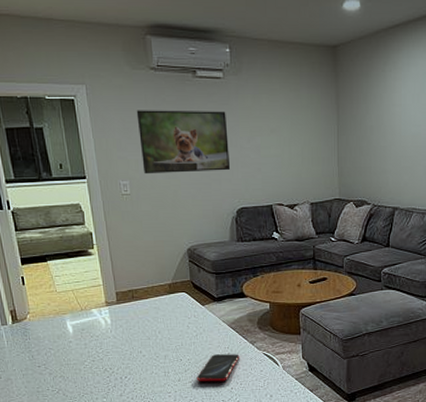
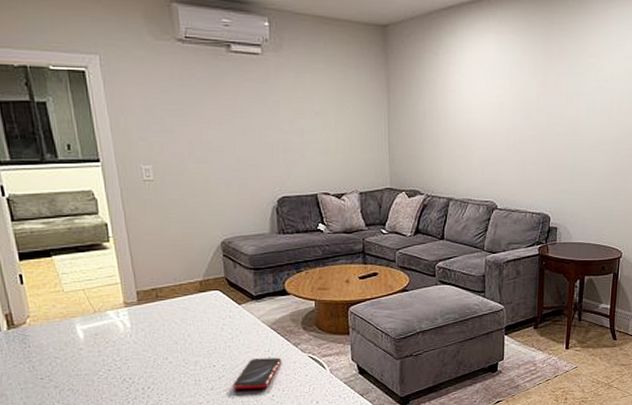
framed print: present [136,110,231,174] -> none [160,86,271,158]

